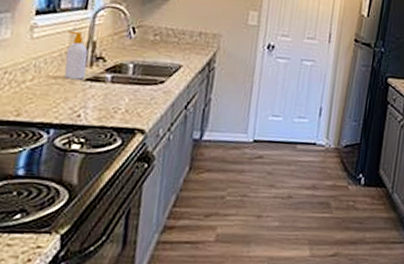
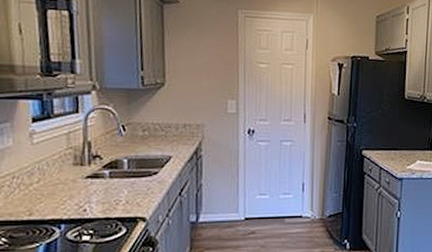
soap bottle: present [64,31,88,80] -> none [64,134,86,178]

